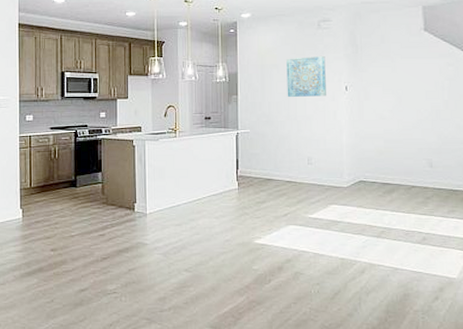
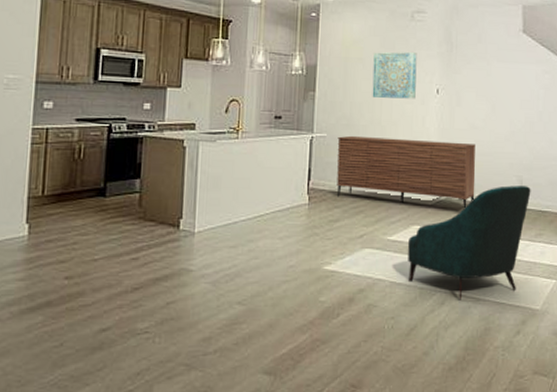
sideboard: none [259,130,387,190] -> present [336,135,476,209]
armchair: none [328,168,441,269] -> present [408,185,531,300]

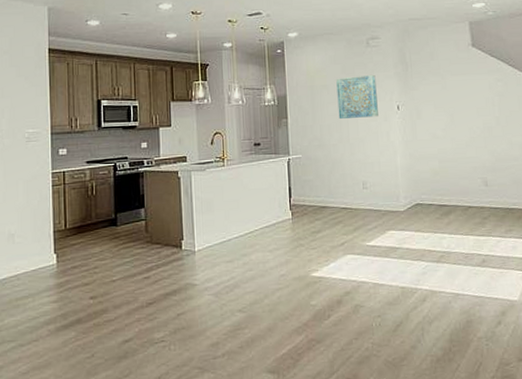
sideboard: present [336,135,476,209] -> none [312,152,444,212]
armchair: present [408,185,531,300] -> none [386,186,497,297]

